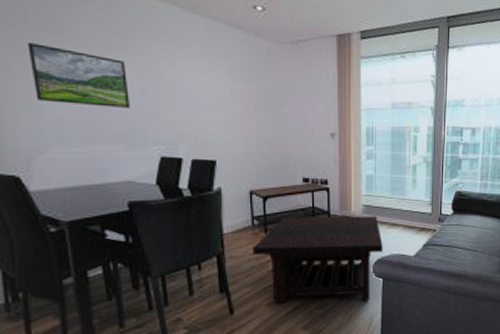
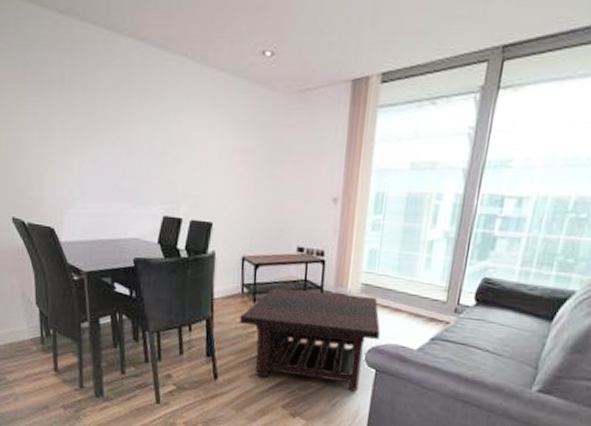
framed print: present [27,41,130,108] -> none [63,103,140,166]

